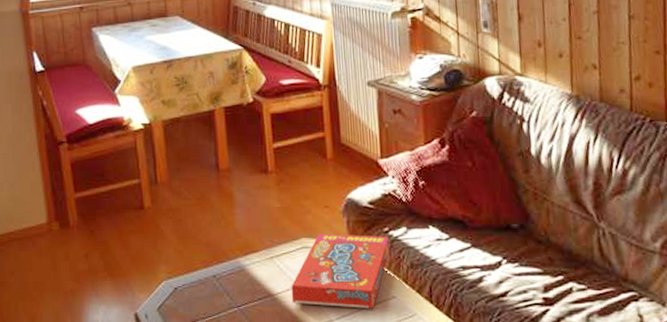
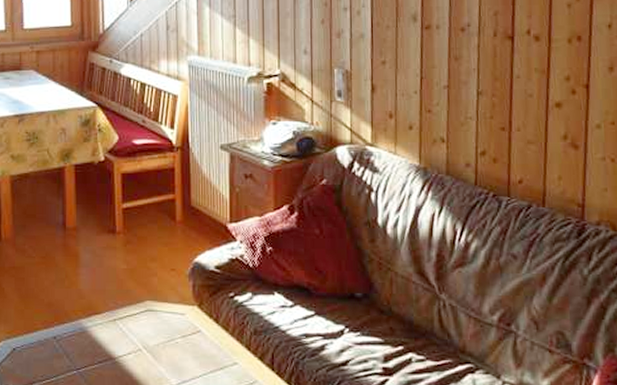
snack box: present [291,233,390,309] -> none [132,297,235,375]

